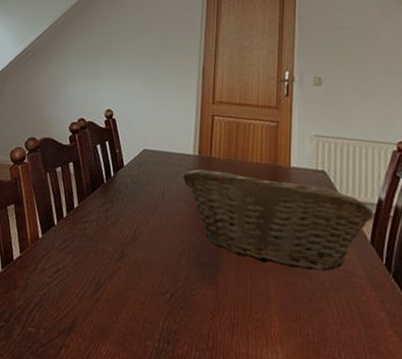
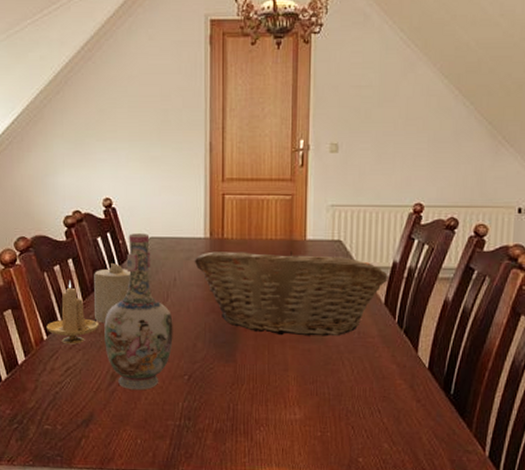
candle holder: none [43,183,90,246] -> present [46,281,99,344]
candle: none [87,170,124,228] -> present [94,263,131,322]
vase: none [93,144,159,304] -> present [104,233,173,391]

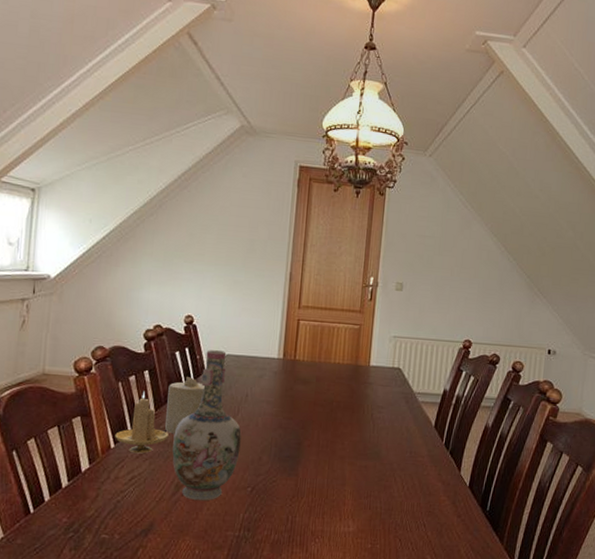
fruit basket: present [194,251,388,337] -> none [266,371,439,455]

